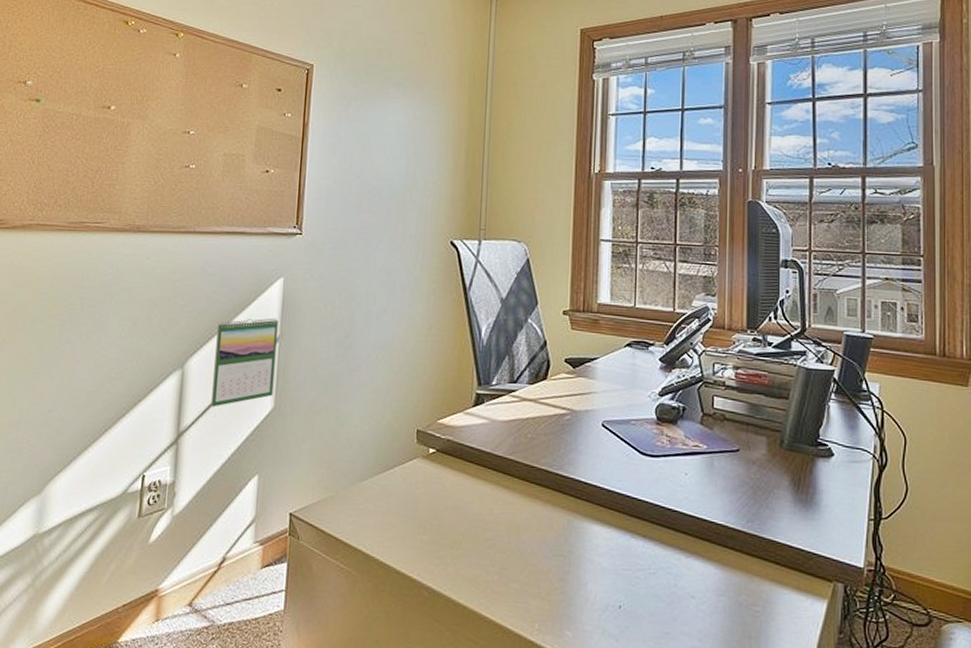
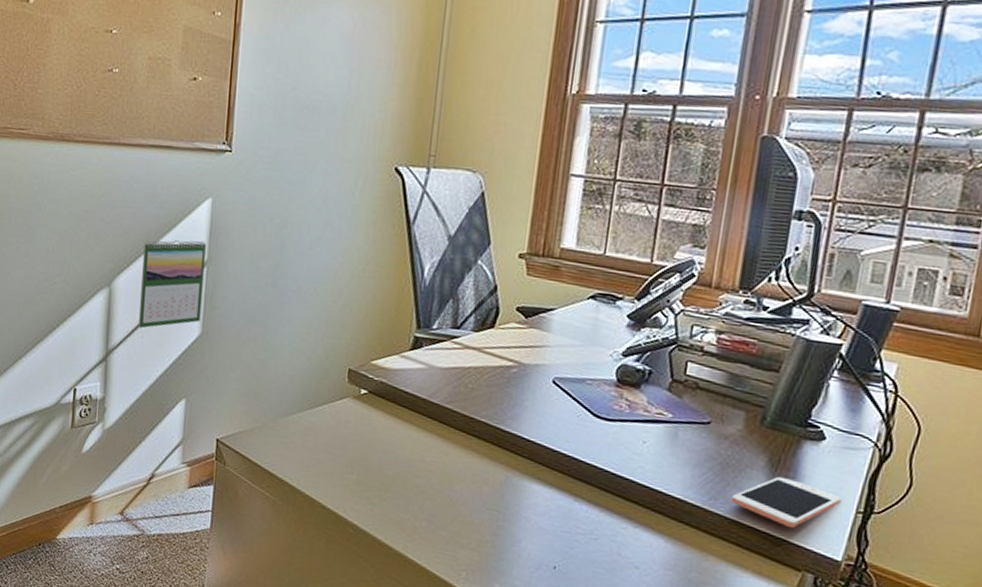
cell phone: none [765,493,854,542] -> present [731,476,841,529]

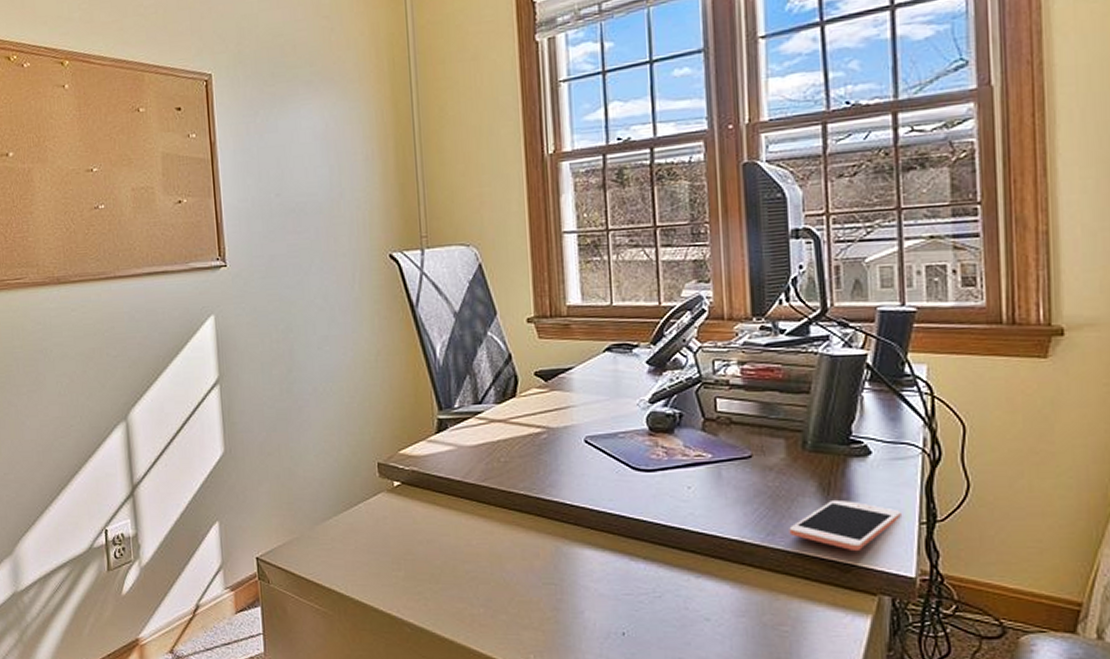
calendar: present [139,240,206,328] -> none [154,358,221,457]

